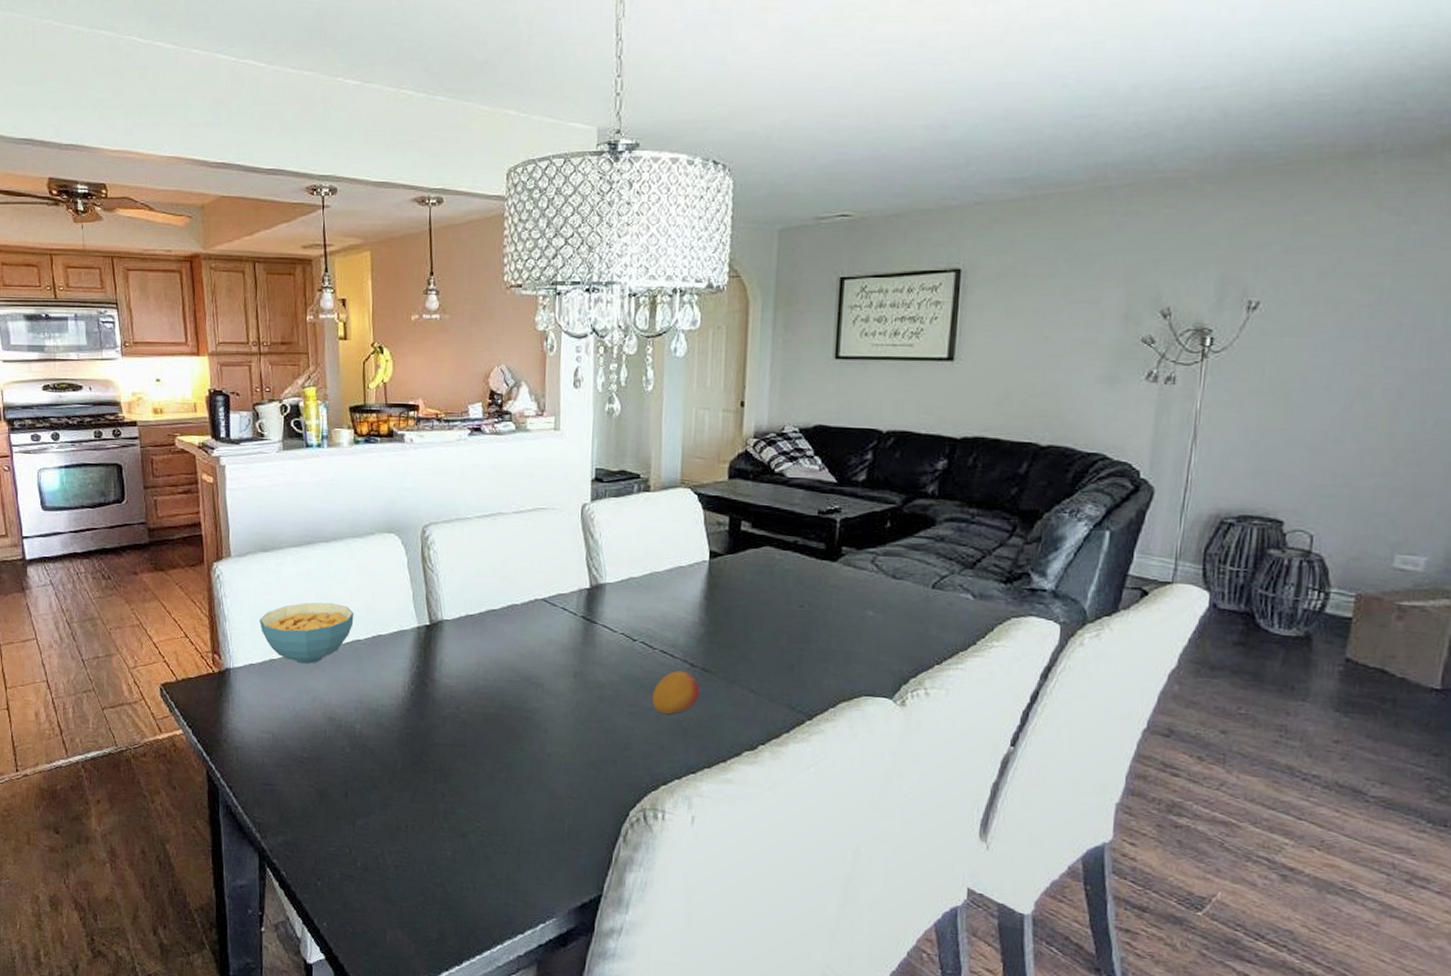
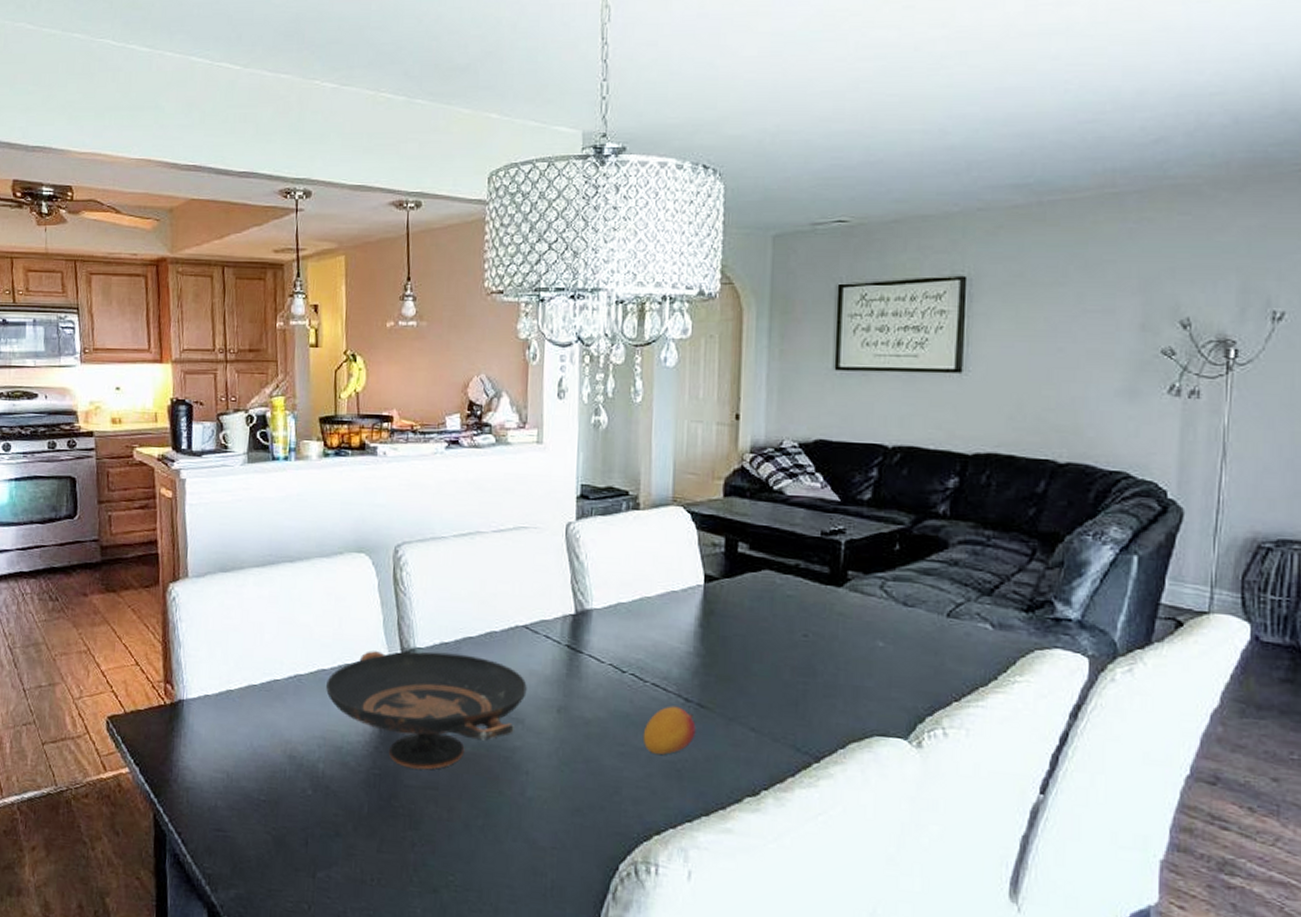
cereal bowl: present [260,602,354,664] -> none [217,627,319,696]
decorative bowl: none [361,623,546,730] -> present [326,650,527,770]

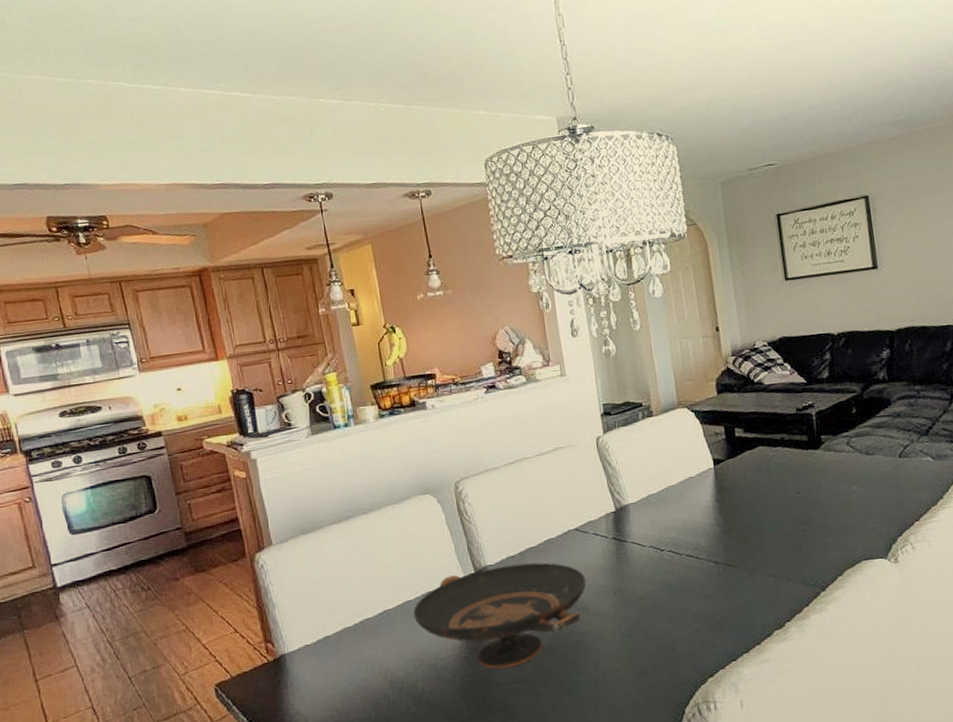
fruit: present [642,706,696,756] -> none [686,569,728,613]

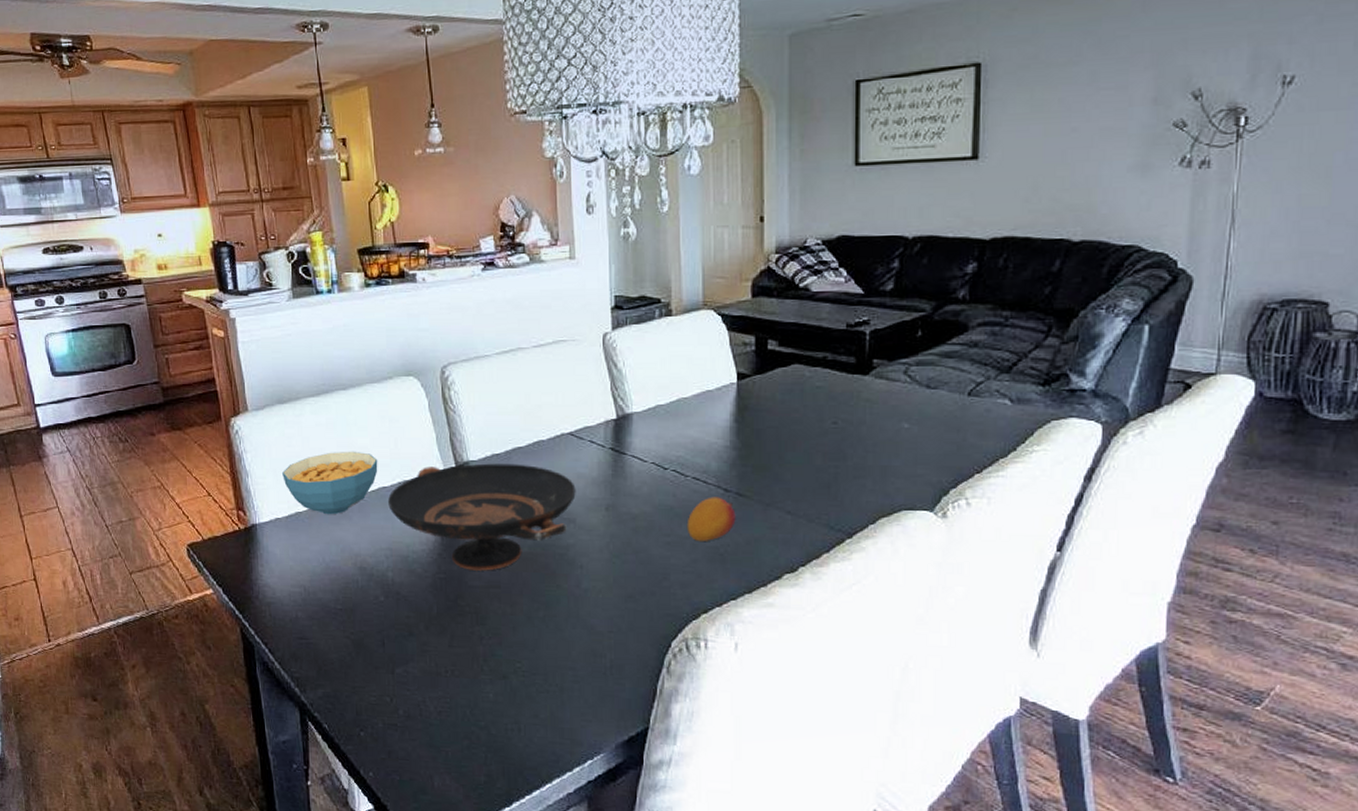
cereal bowl: none [309,570,402,635] -> present [282,451,378,515]
fruit: none [686,569,728,613] -> present [687,496,736,542]

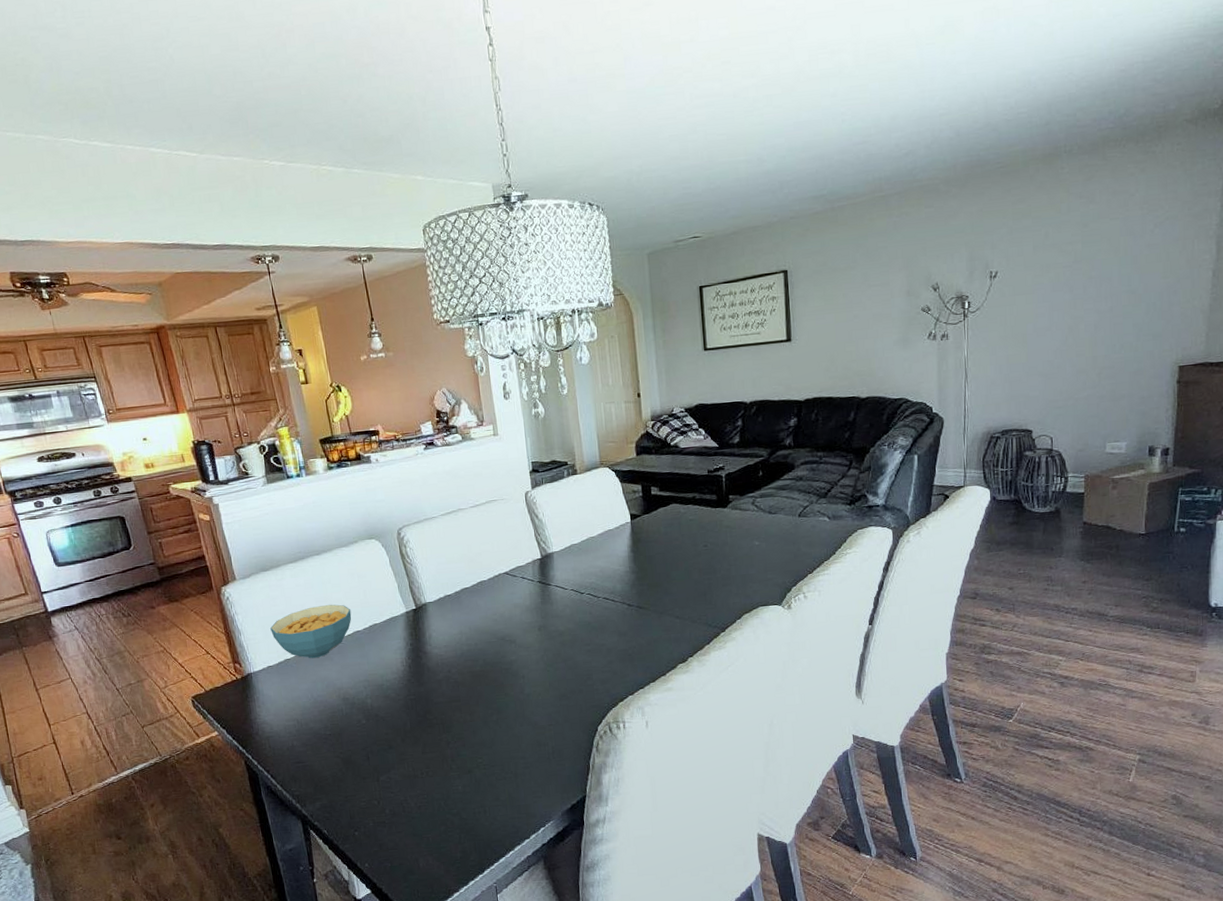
decorative bowl: present [388,463,576,571] -> none [362,601,514,690]
fruit: present [687,496,736,542] -> none [602,610,639,647]

